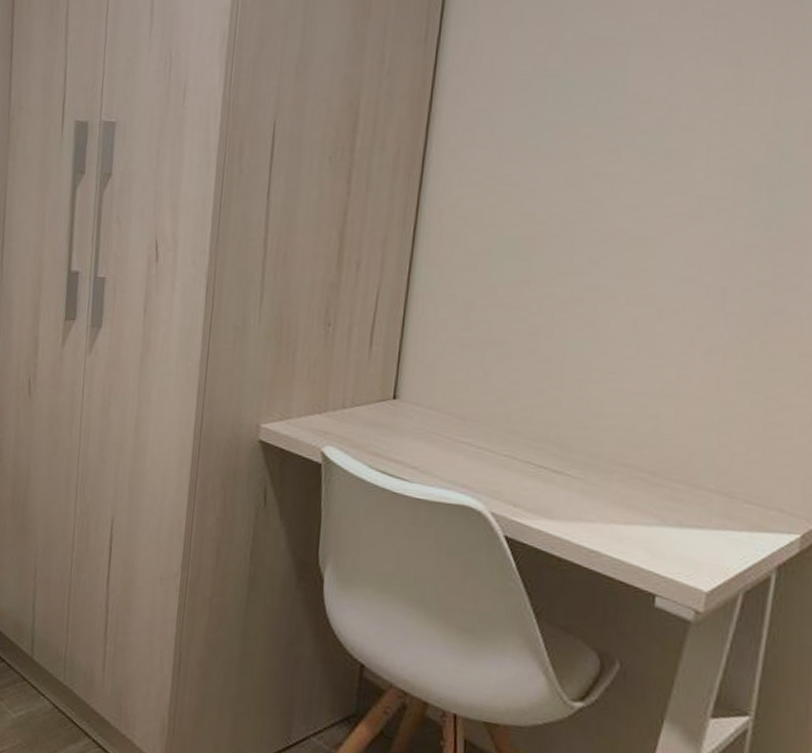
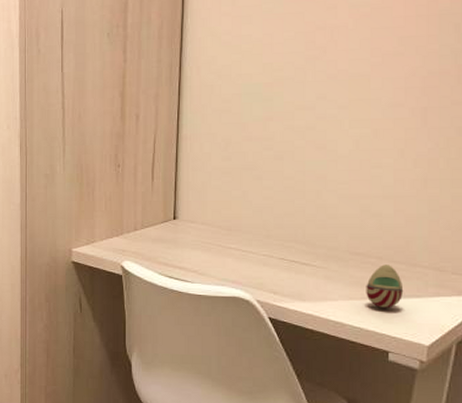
decorative egg: none [631,482,681,539] -> present [366,265,404,308]

